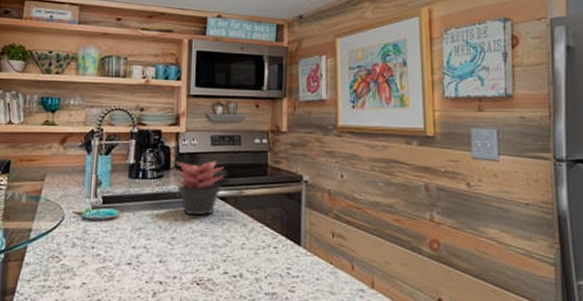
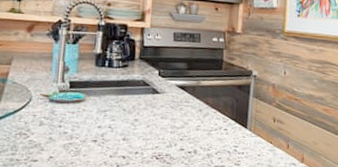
succulent plant: present [175,161,224,215] -> none [139,53,184,101]

